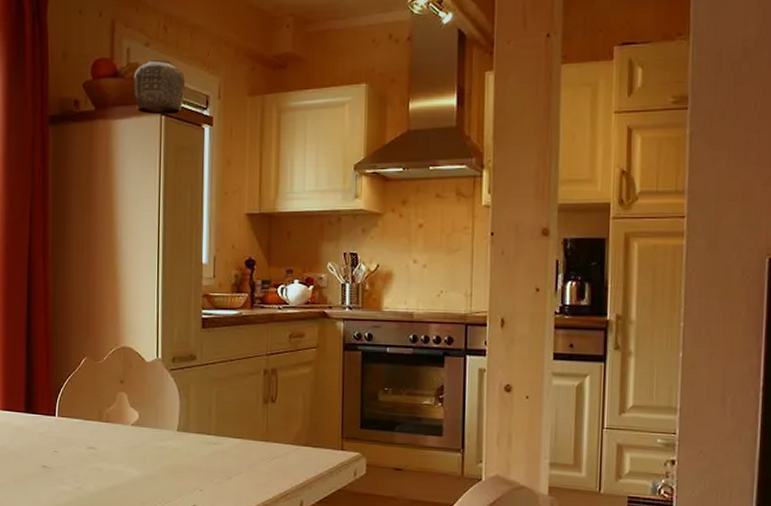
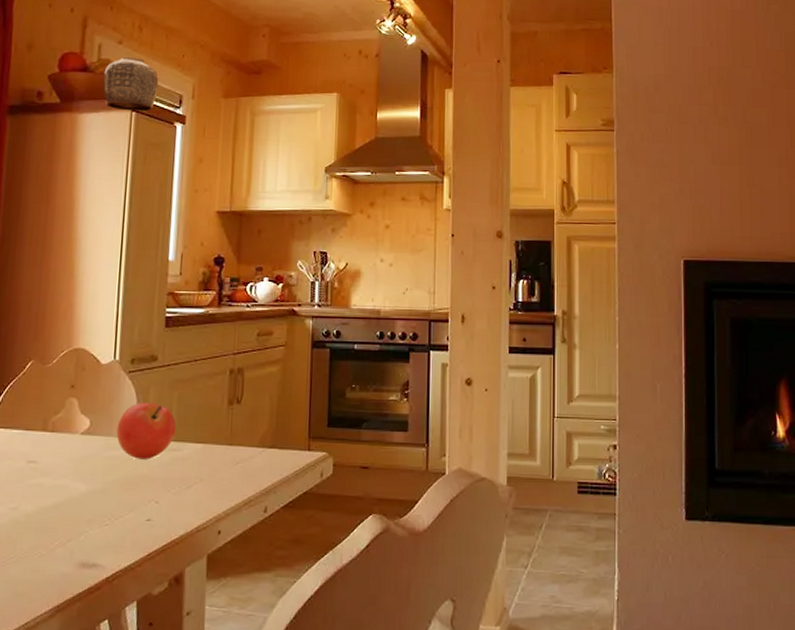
fruit: none [162,398,216,451] -> present [116,402,177,460]

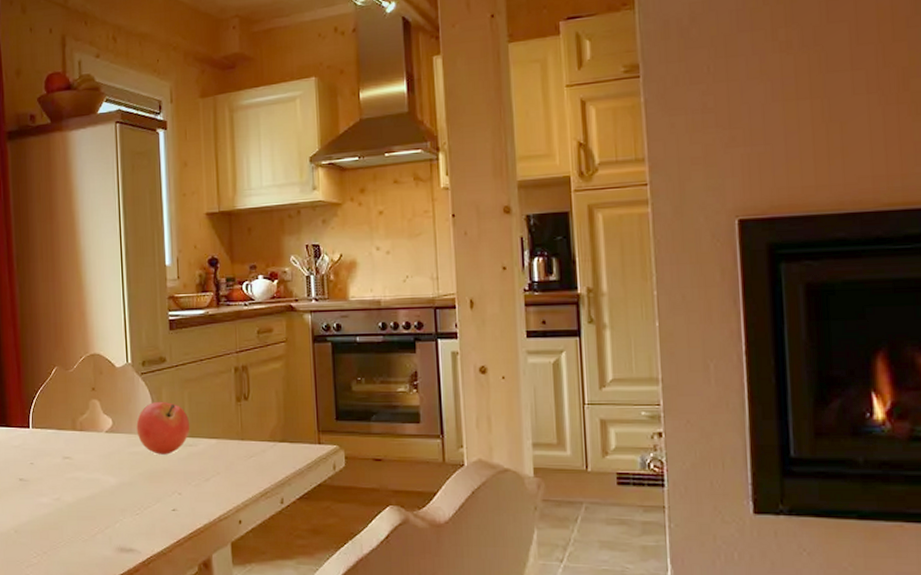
decorative jar: present [102,56,159,112] -> none [86,69,138,124]

